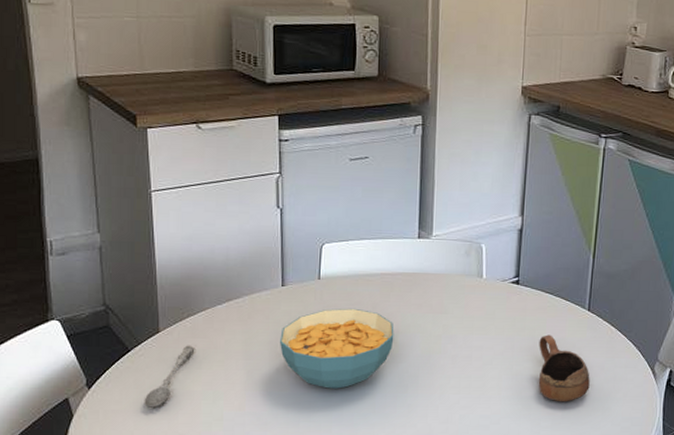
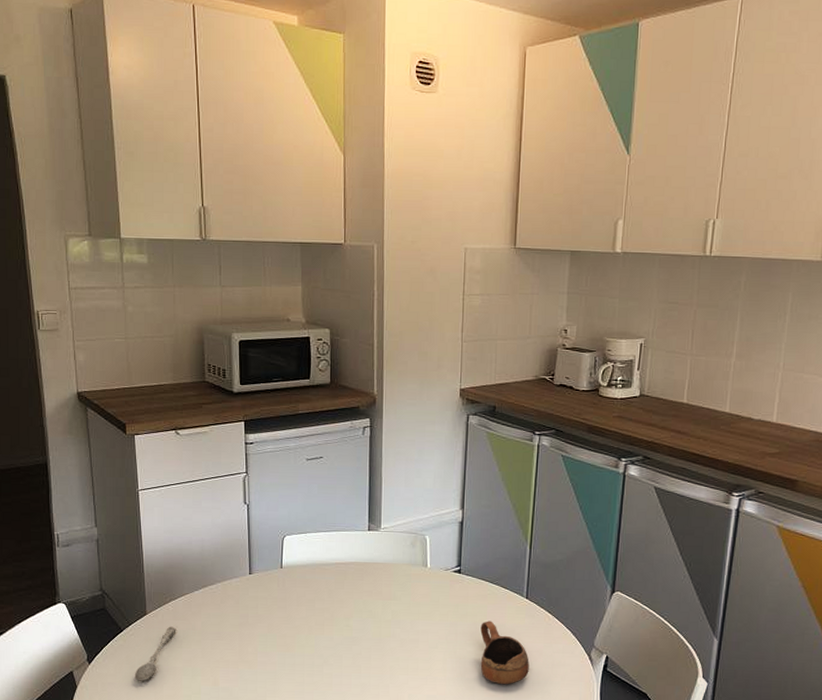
cereal bowl: present [280,308,394,389] -> none [248,594,348,668]

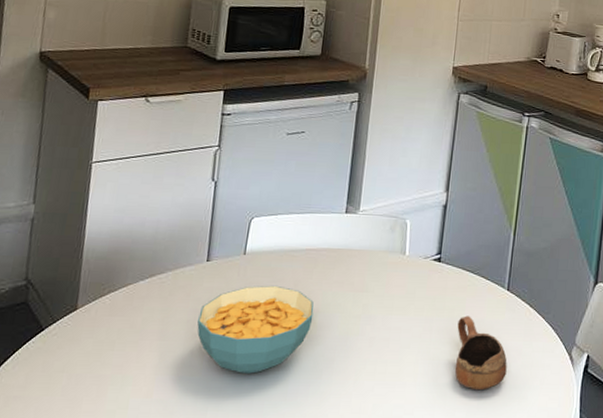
soupspoon: present [134,626,176,681] -> none [48,324,111,394]
cereal bowl: none [248,594,348,668] -> present [197,285,314,374]

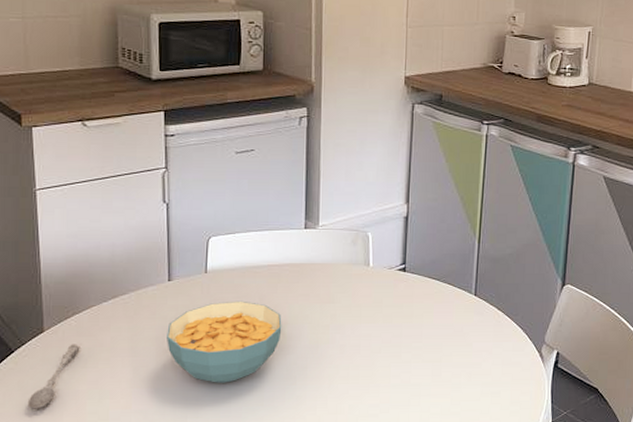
soupspoon: none [48,324,111,394] -> present [27,344,80,409]
cup: present [455,315,507,391] -> none [427,321,478,389]

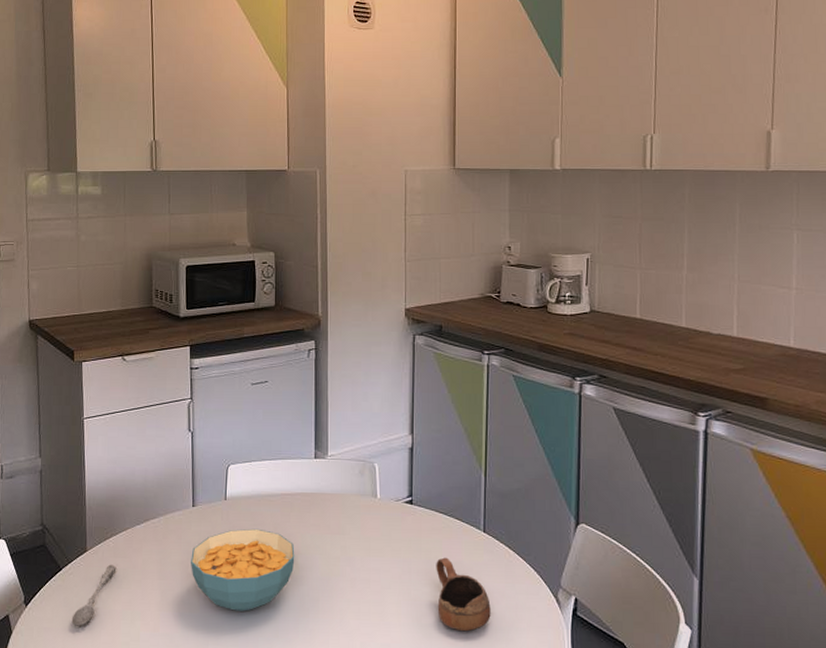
cup: none [427,321,478,389] -> present [436,557,491,632]

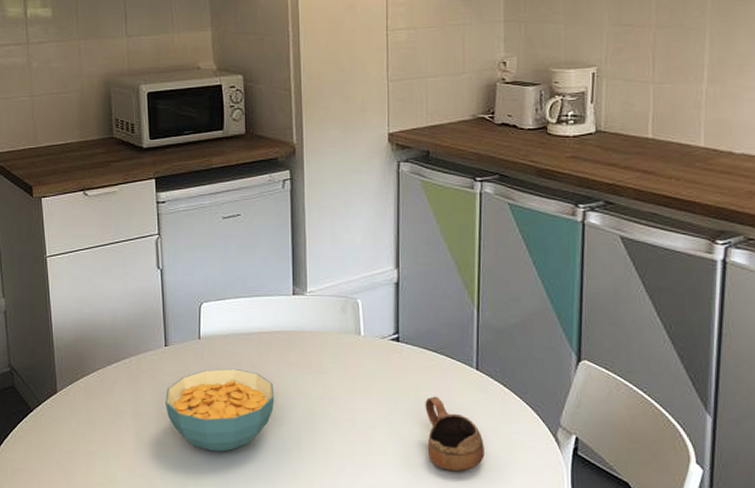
soupspoon: present [71,564,117,626] -> none [45,405,89,467]

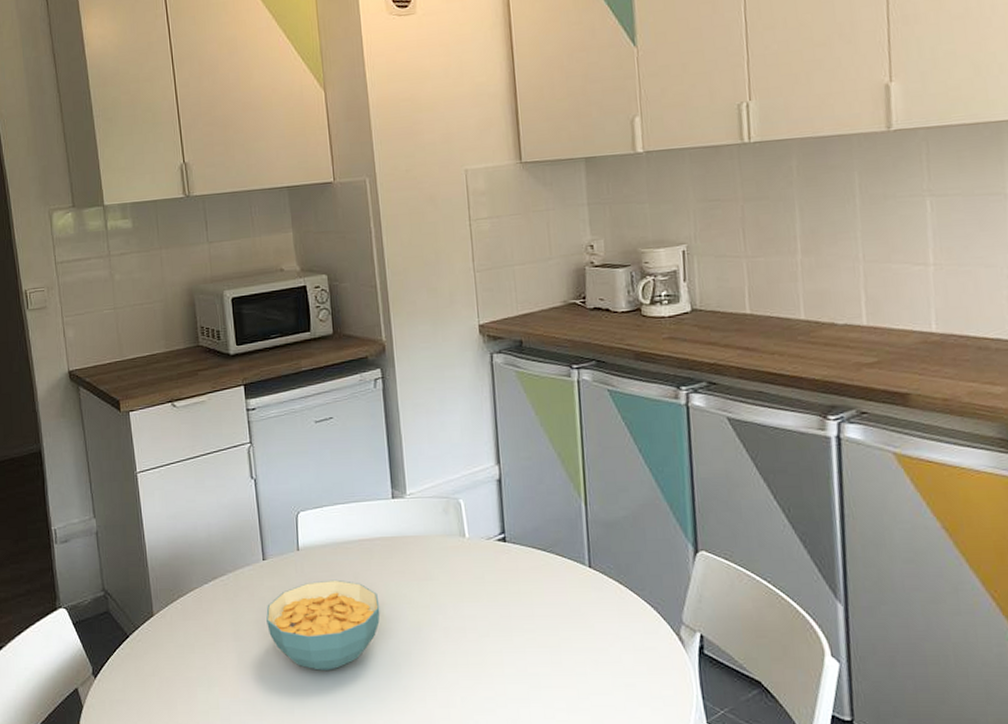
cup: present [425,396,484,472] -> none [538,598,605,679]

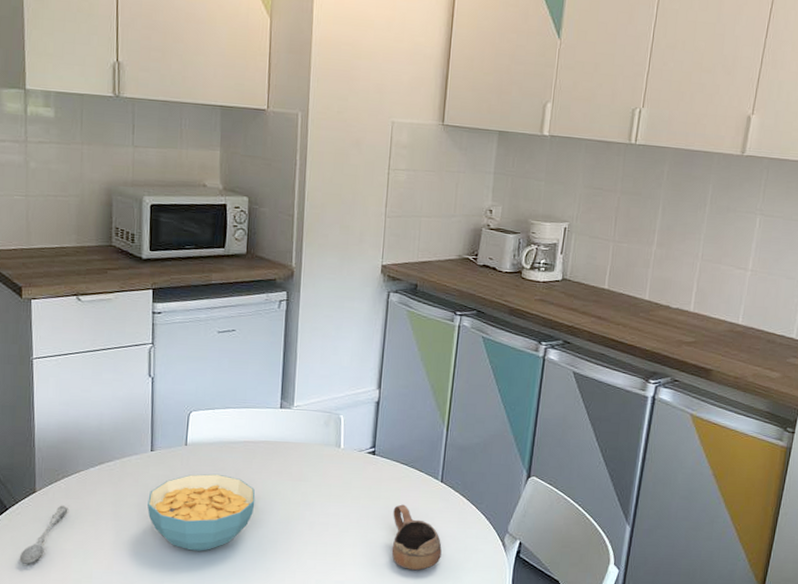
soupspoon: none [144,628,187,696] -> present [19,505,68,564]
cup: none [538,598,605,679] -> present [392,504,442,571]

